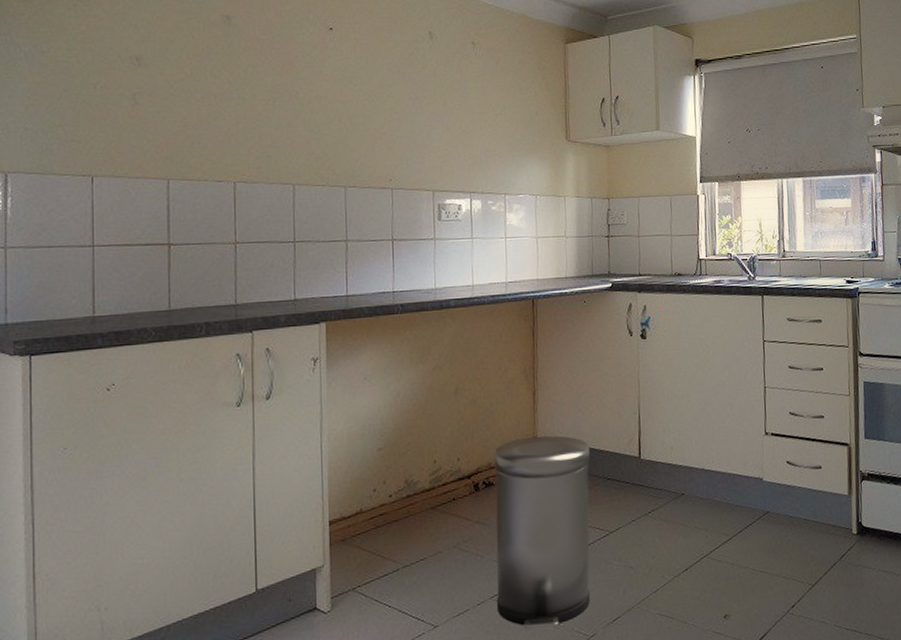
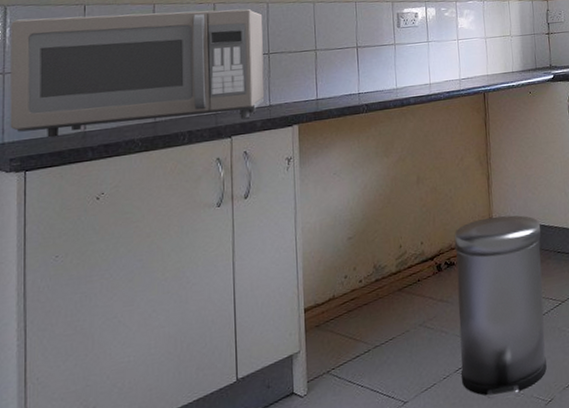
microwave: none [12,188,290,321] -> present [10,8,265,138]

